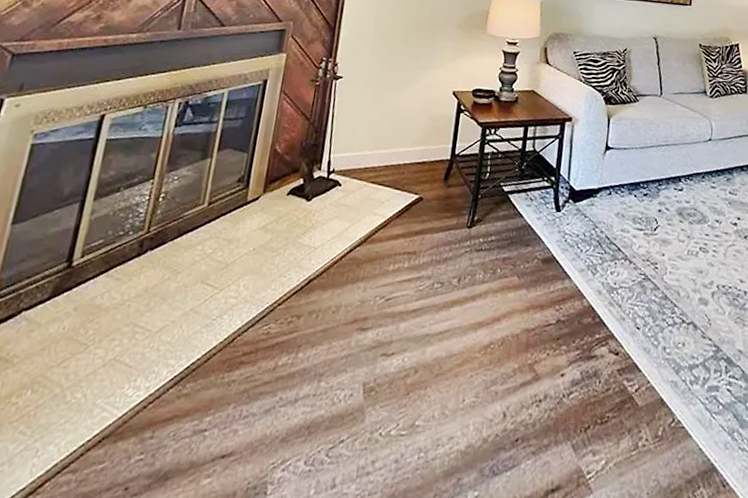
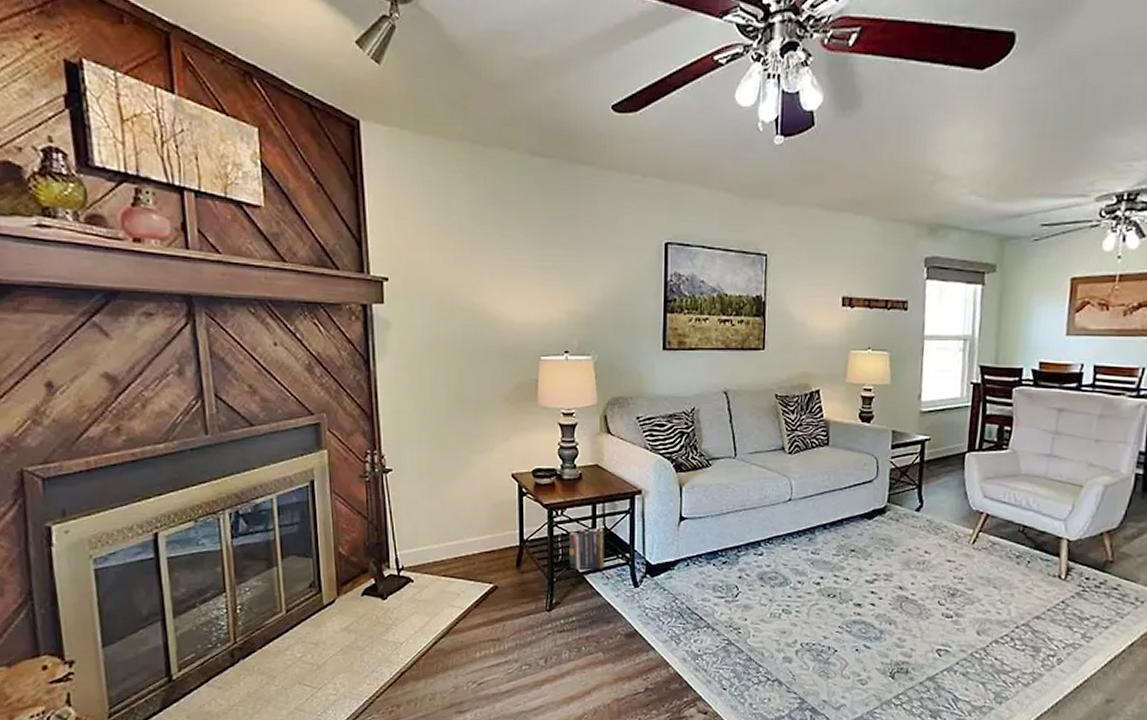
books: none [495,149,533,190] -> present [568,527,604,570]

